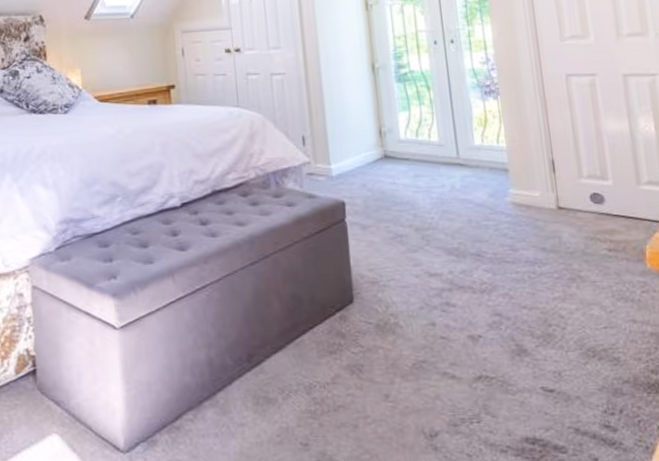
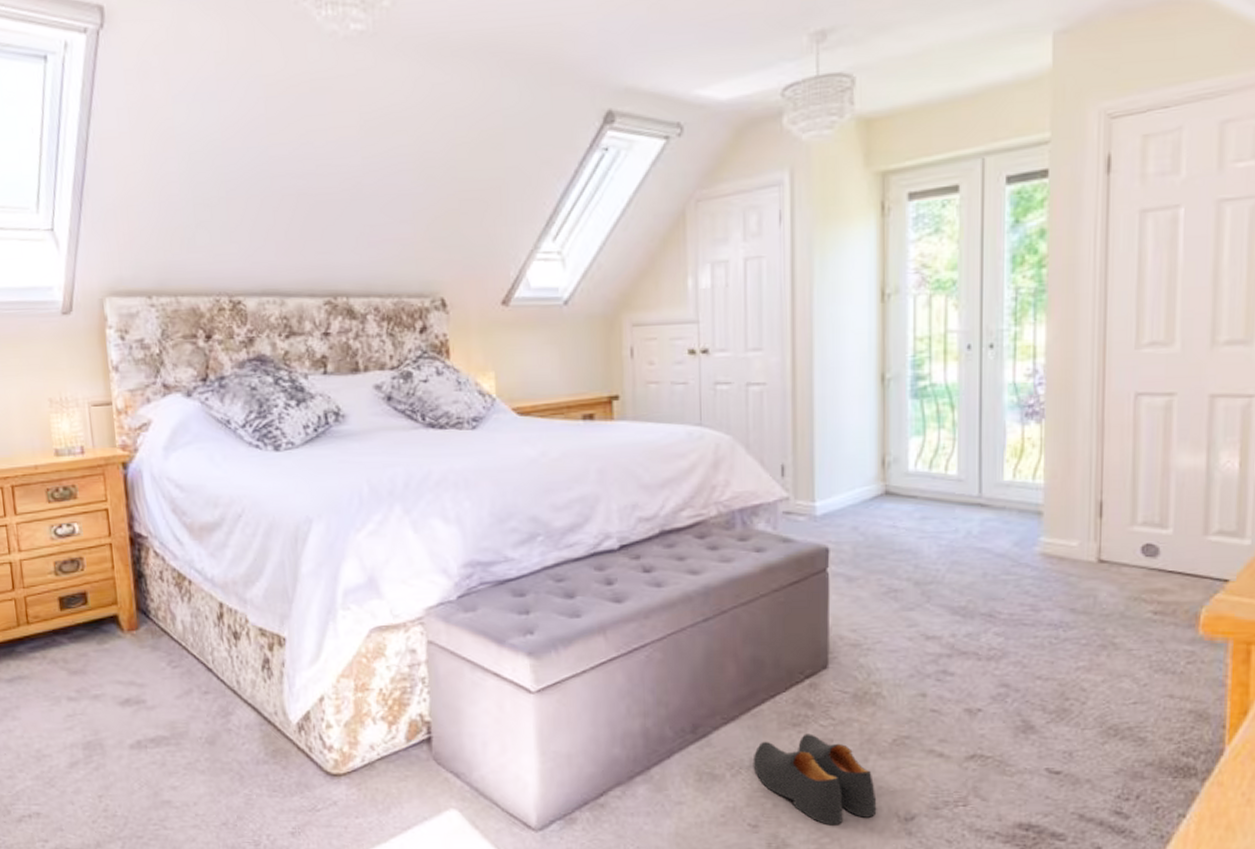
shoes: none [299,360,406,443] -> present [753,734,877,826]

